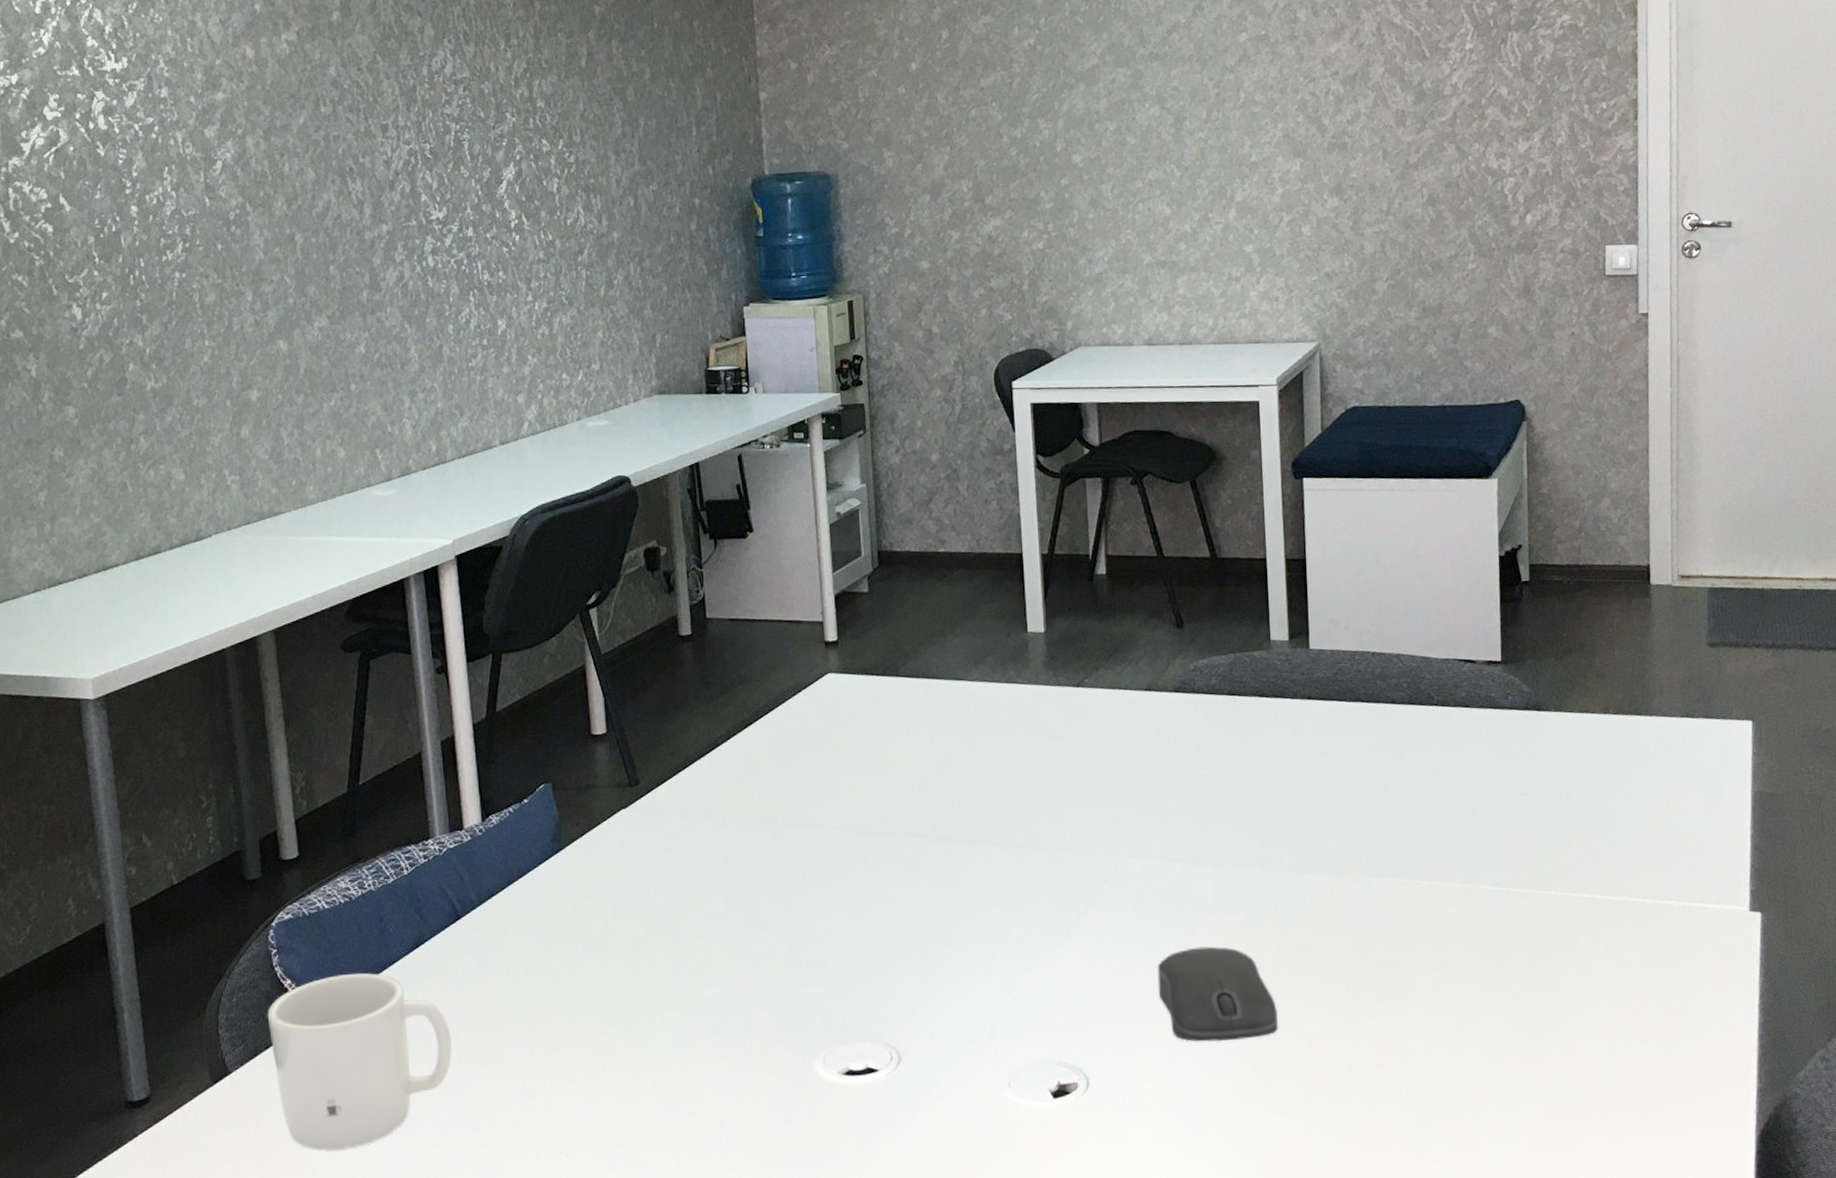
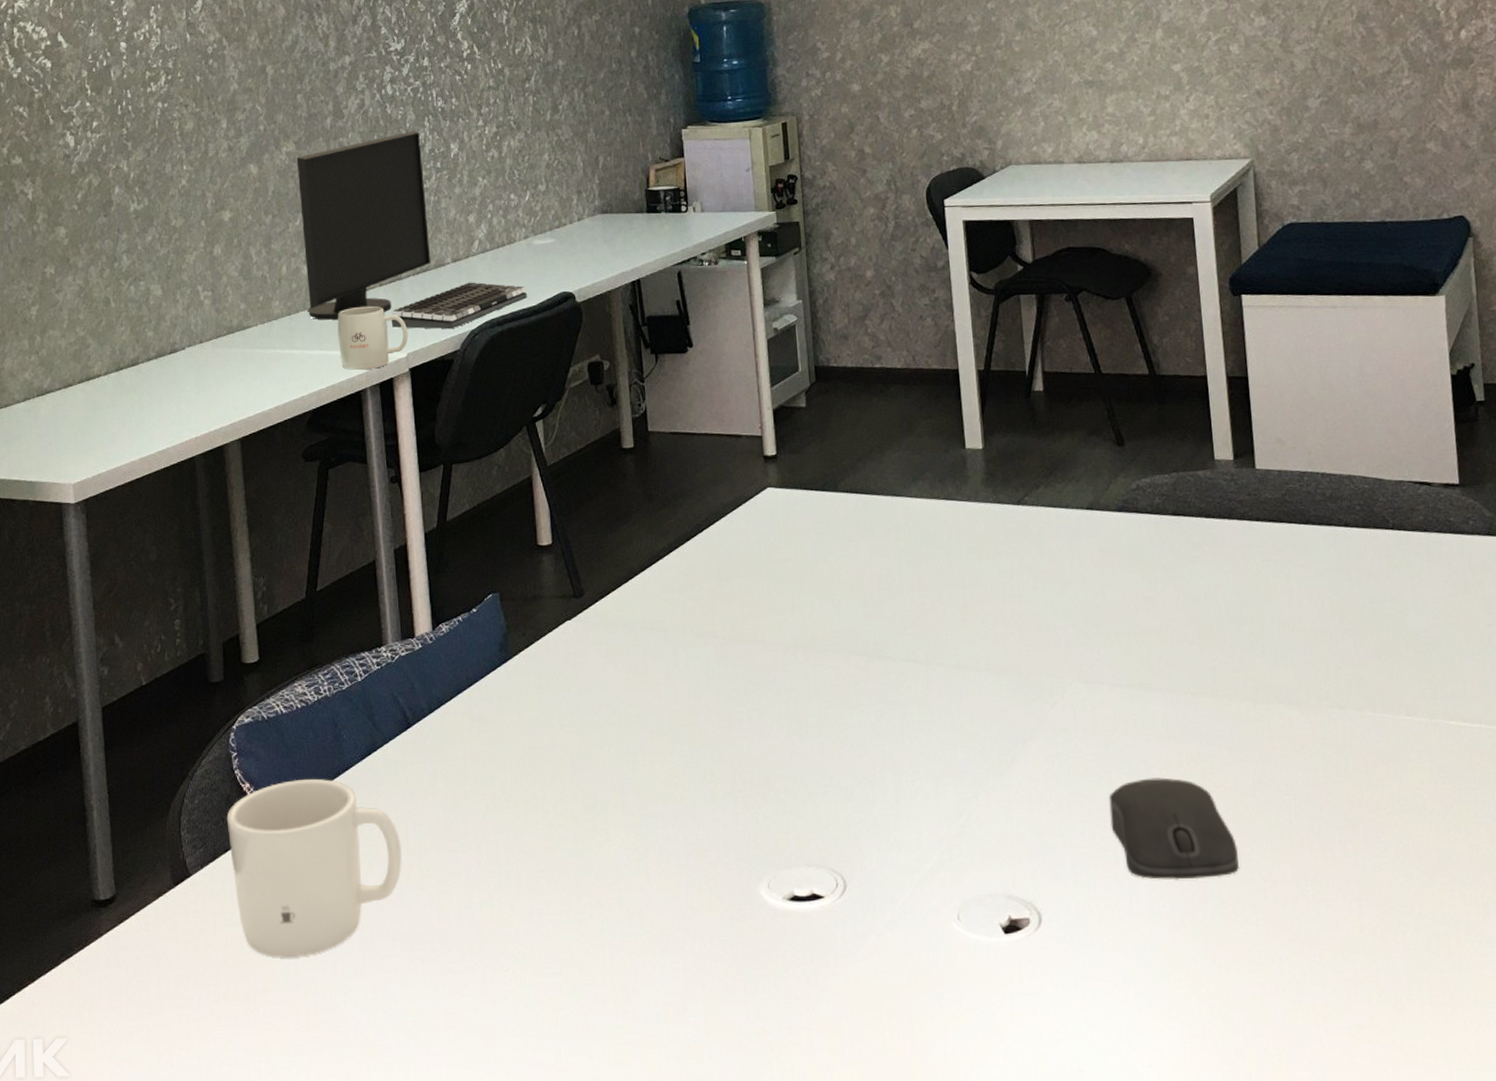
computer monitor: none [330,305,477,506] -> present [296,130,430,320]
mug: none [377,490,454,559] -> present [337,305,408,371]
computer keyboard: none [435,465,580,515] -> present [391,282,527,330]

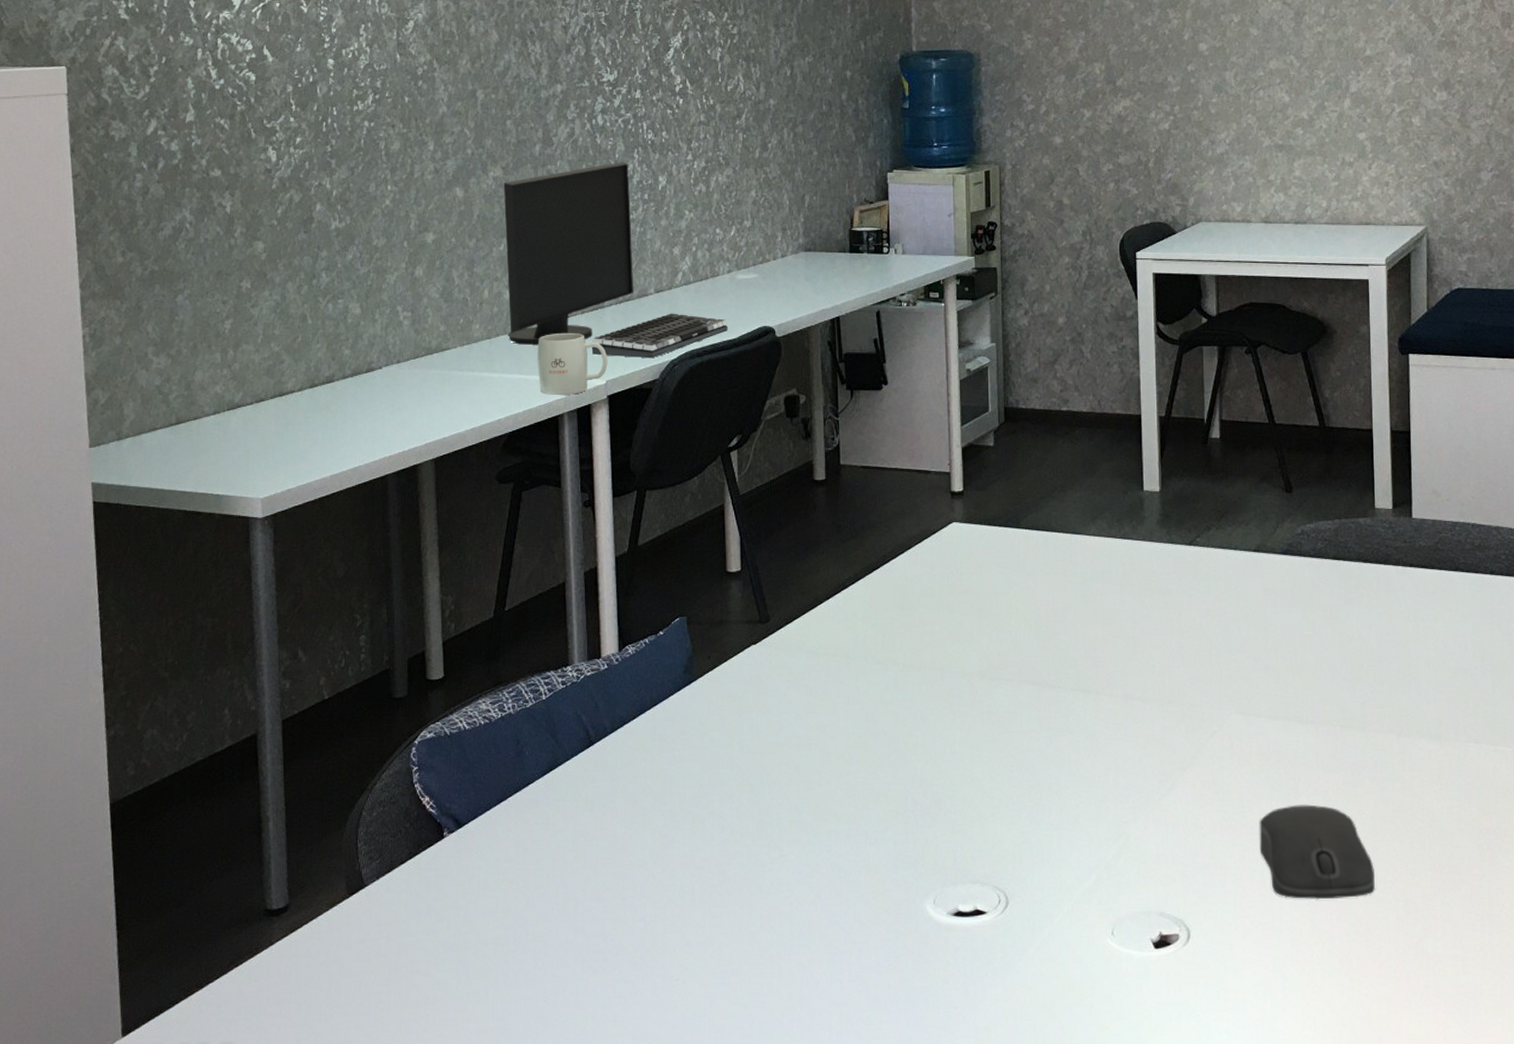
mug: present [226,778,403,957] -> none [404,793,580,966]

